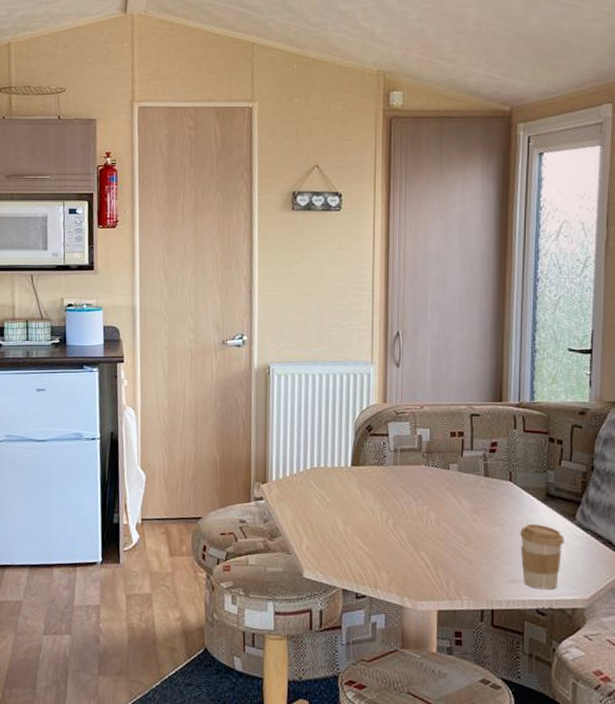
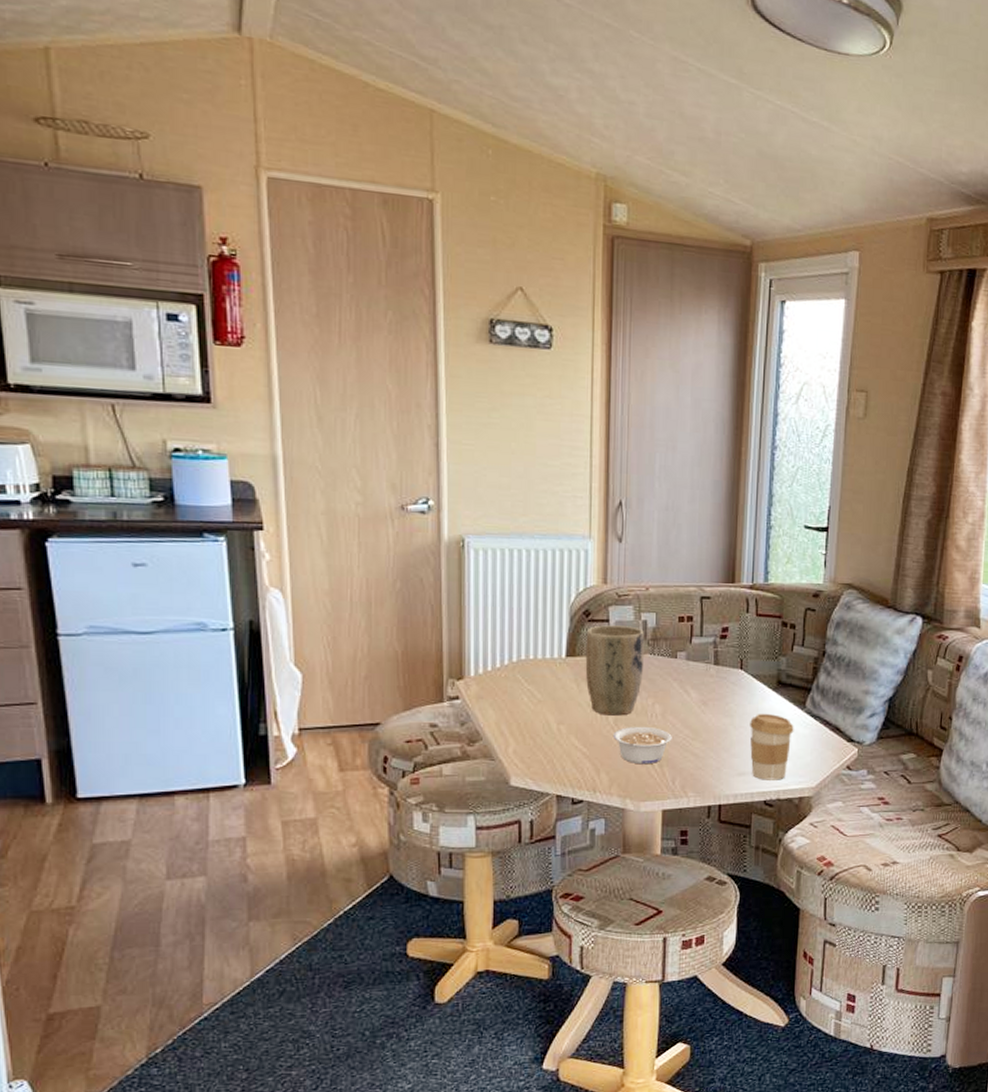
plant pot: none [367,439,420,520] -> present [585,625,645,716]
legume: none [392,530,446,567] -> present [612,726,672,765]

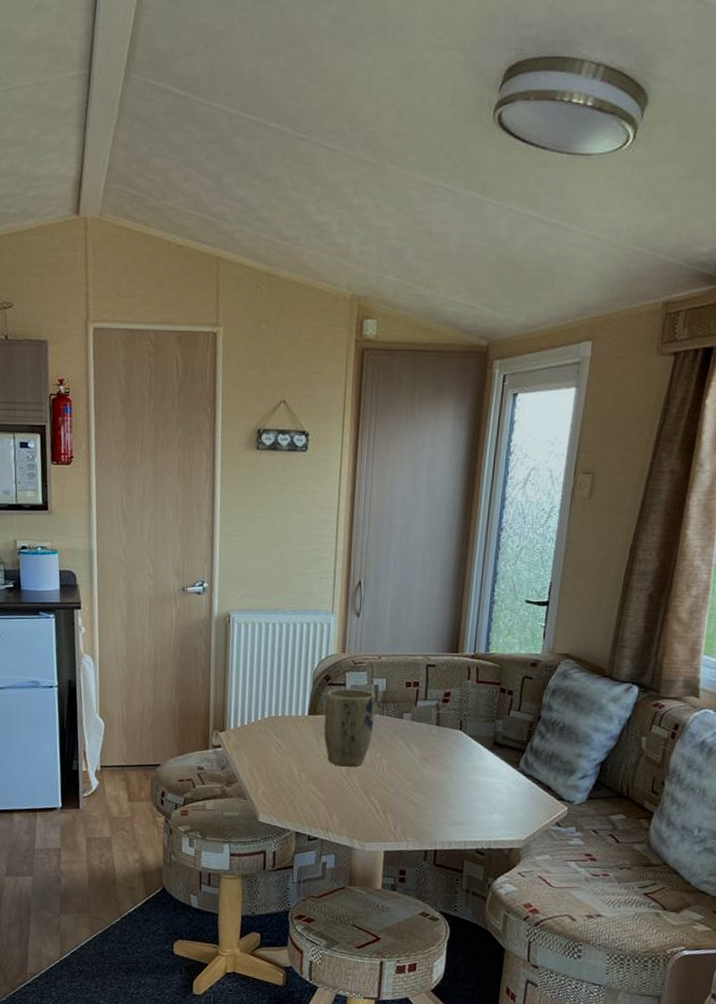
legume: present [612,726,672,765] -> none [344,776,396,811]
coffee cup: present [750,713,794,780] -> none [465,770,507,832]

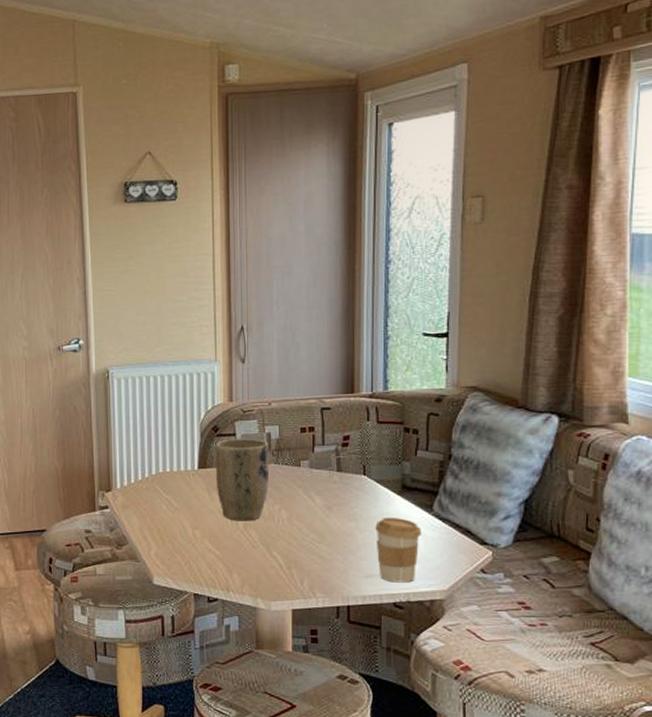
coffee cup: none [465,770,507,832] -> present [375,517,422,583]

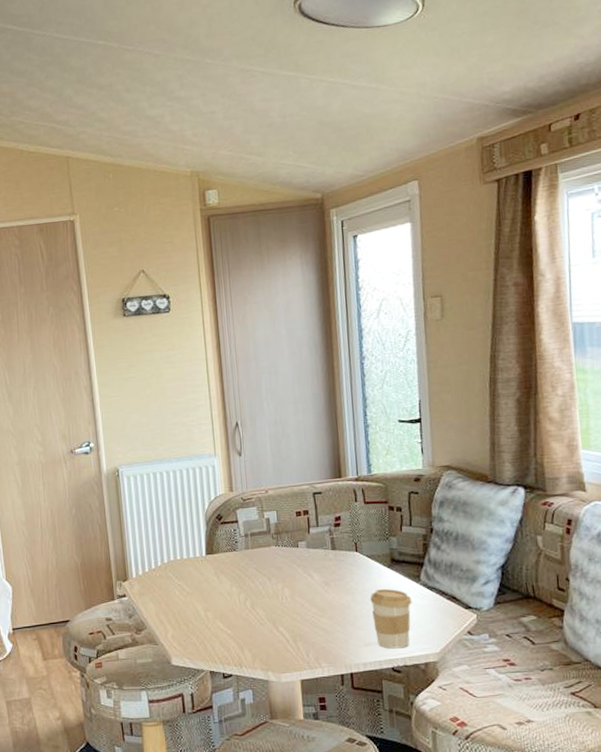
plant pot: present [215,439,270,521] -> none [220,524,271,601]

